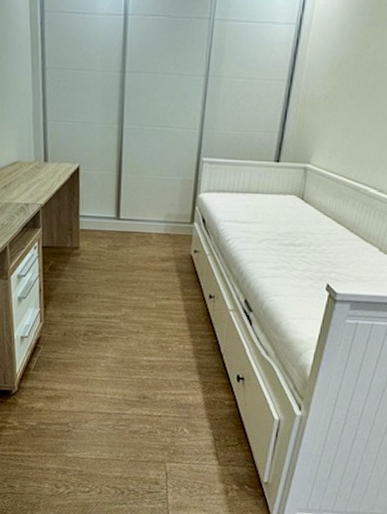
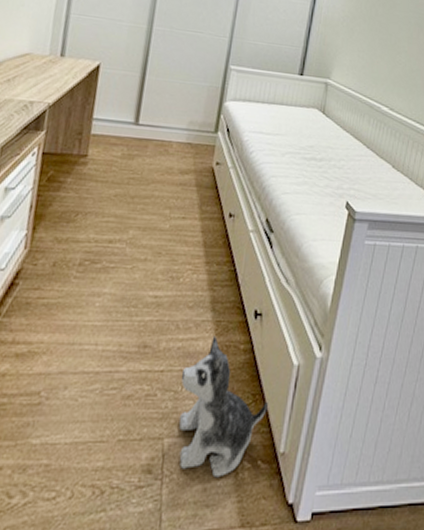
plush toy: none [176,393,252,493] -> present [179,335,268,478]

